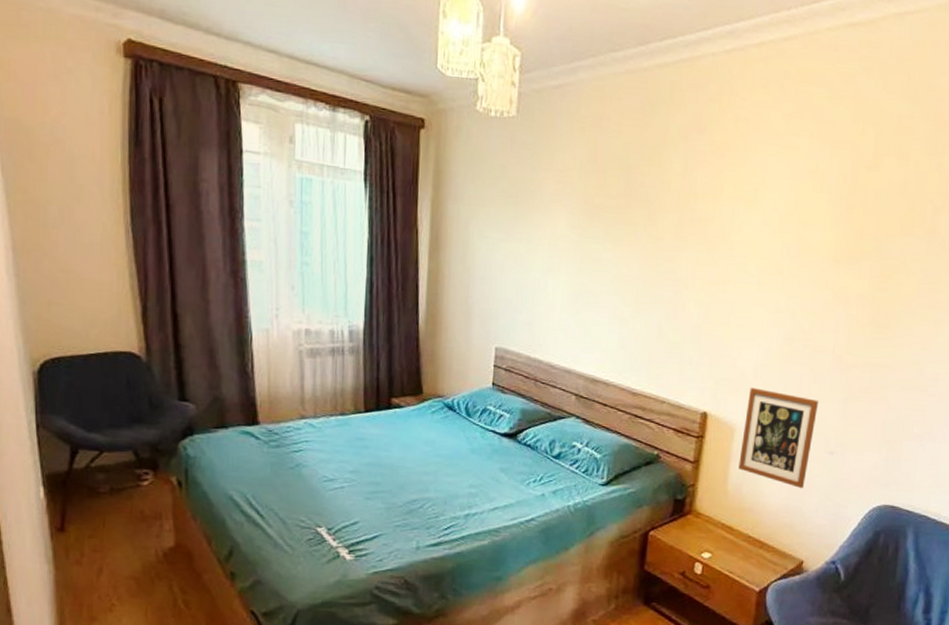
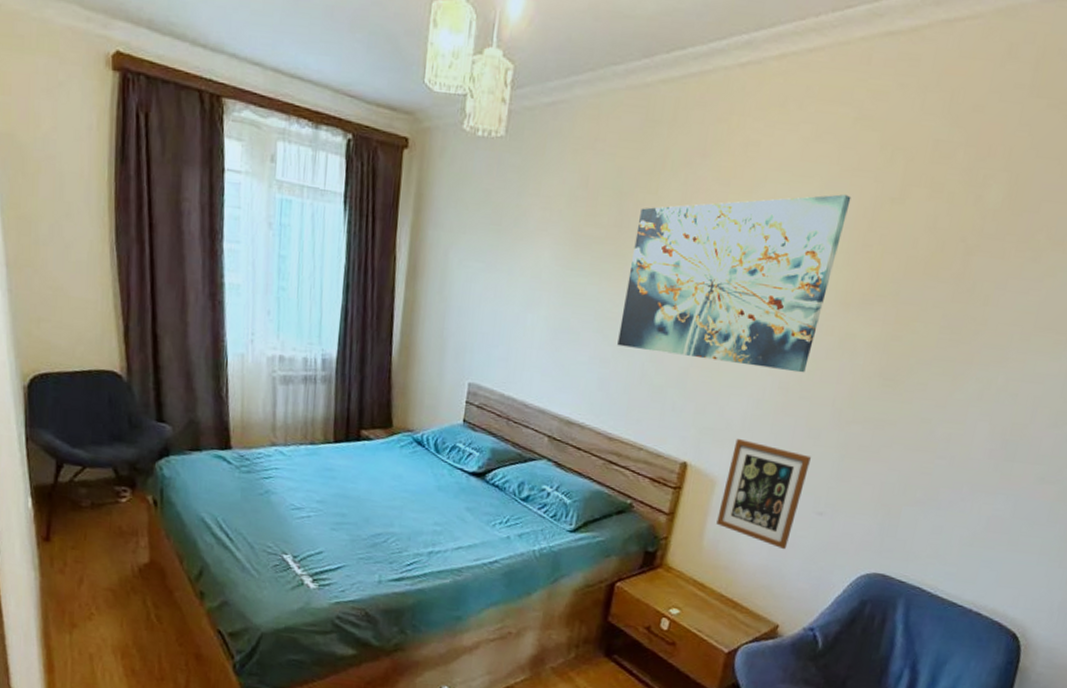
wall art: none [634,163,832,324] -> present [617,194,851,373]

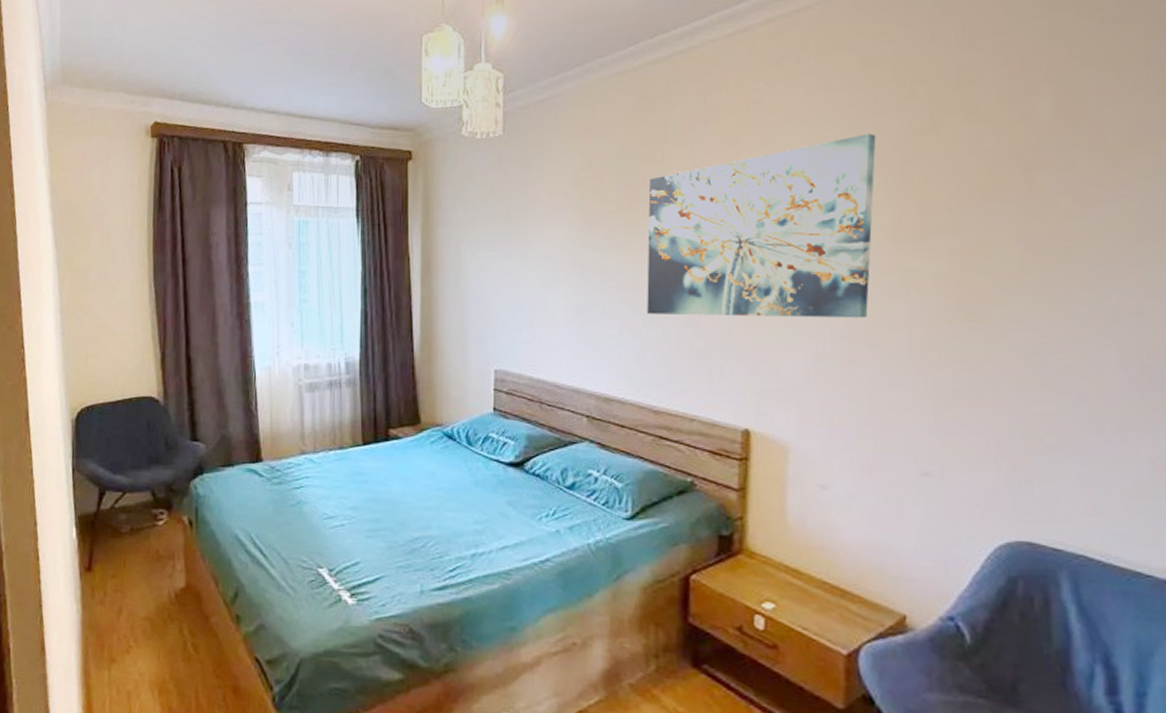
picture frame: present [716,439,811,550] -> none [798,398,898,521]

